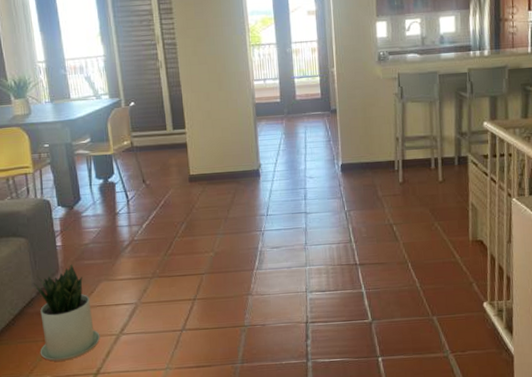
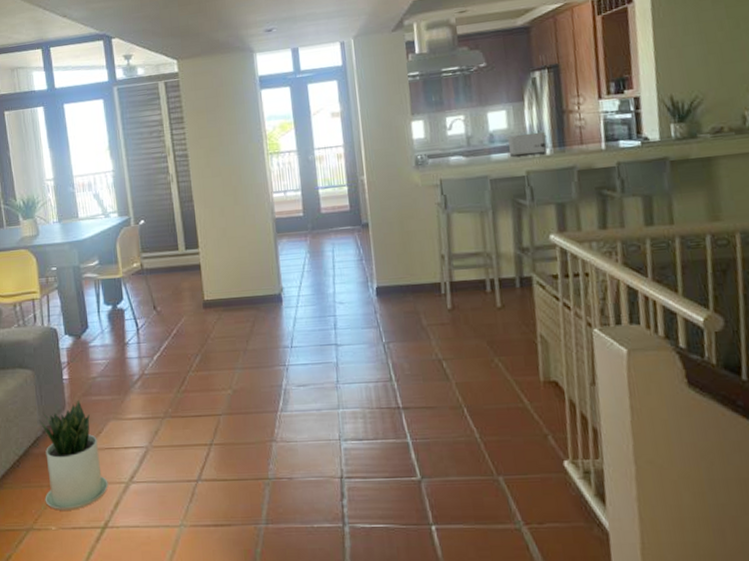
toaster: none [455,36,486,57] -> present [508,131,548,158]

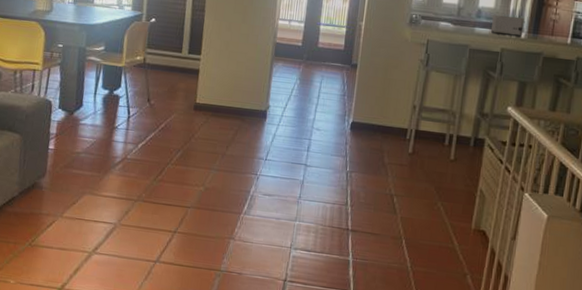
planter: present [39,399,109,511] -> none [9,170,73,269]

